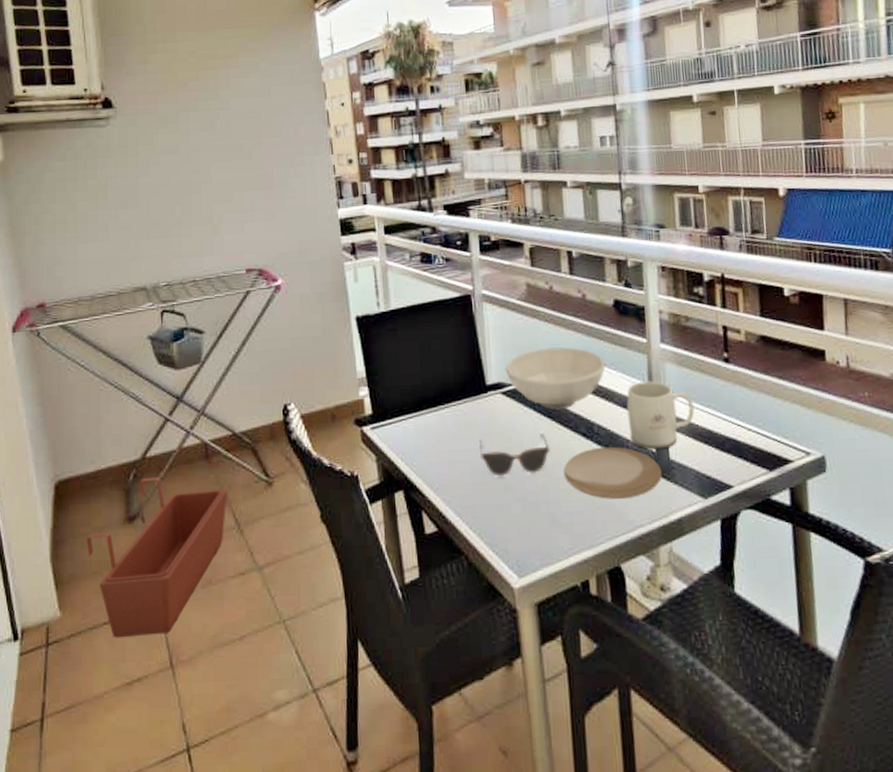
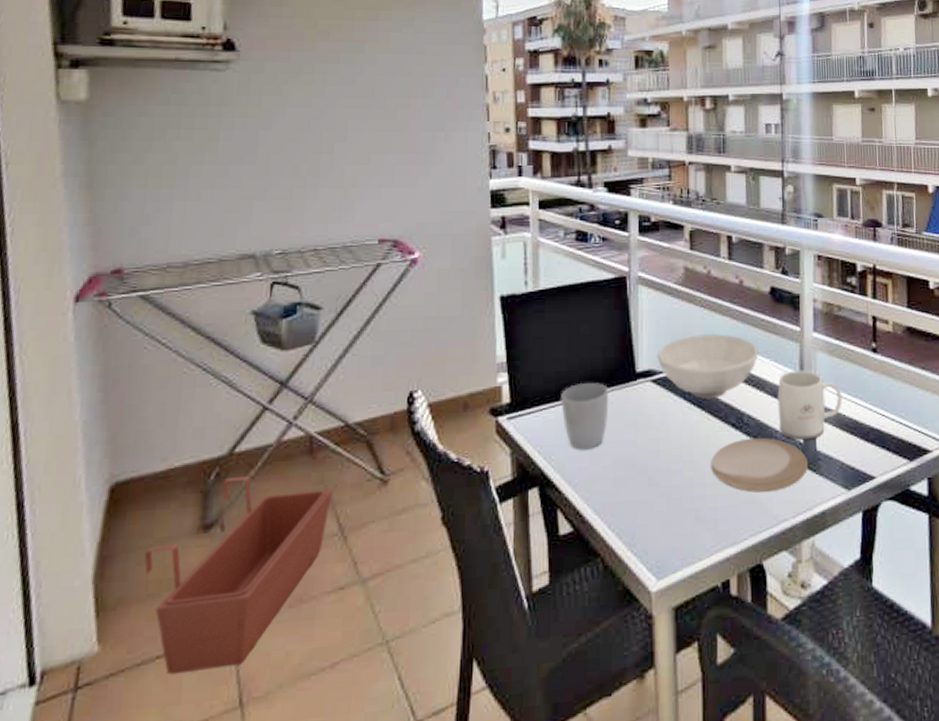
cup: none [417,395,463,457] -> present [561,382,609,450]
sunglasses: present [479,433,550,477] -> none [625,424,698,471]

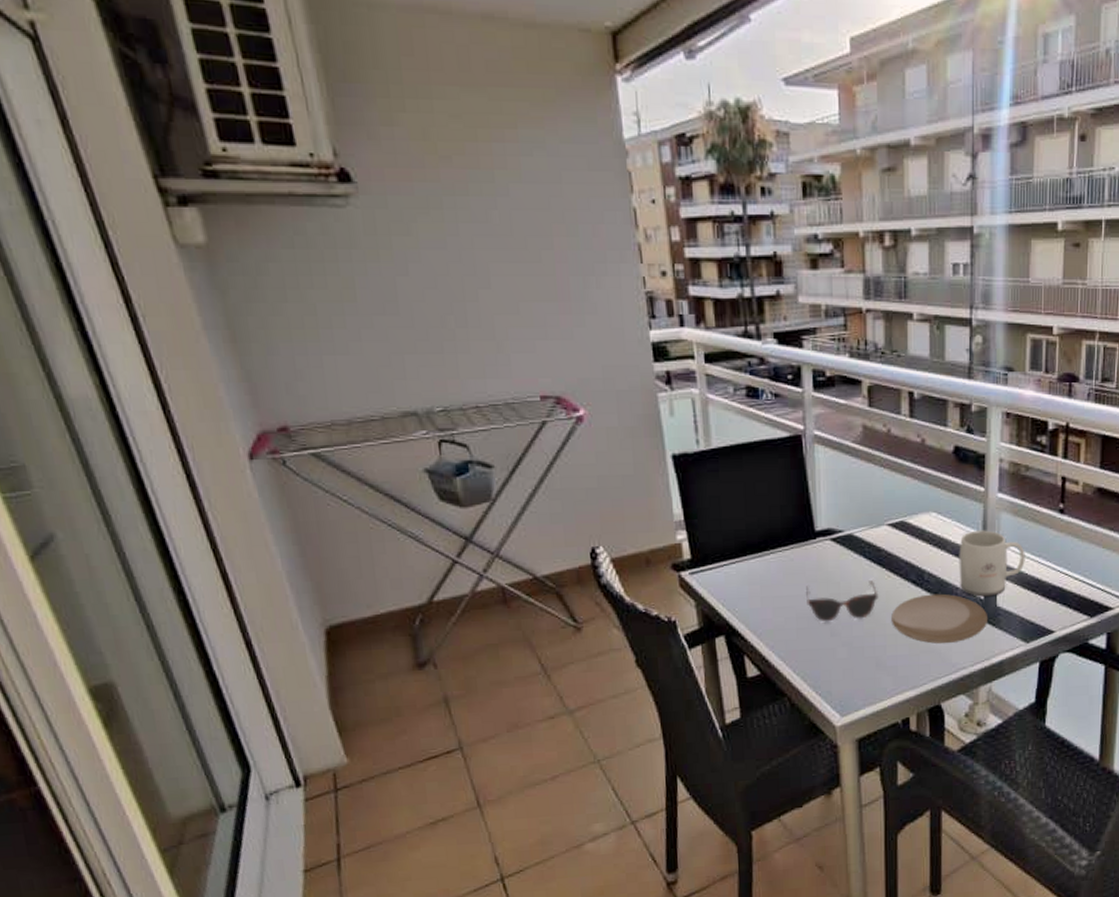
planter: present [144,477,334,674] -> none [369,623,532,781]
cup: present [561,382,609,450] -> none [741,540,789,603]
sunglasses: none [625,424,698,471] -> present [806,580,879,622]
bowl: present [657,334,759,399] -> none [836,494,940,558]

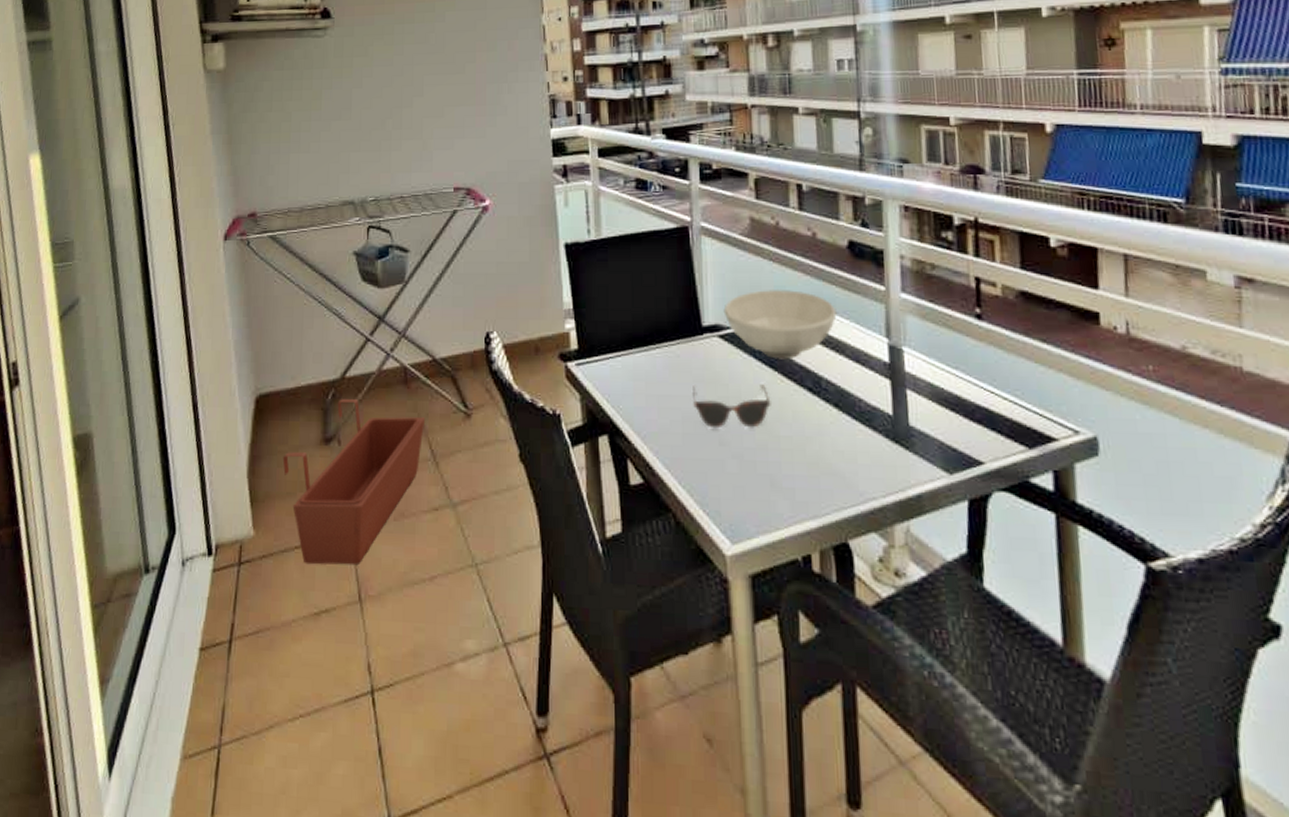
planter: none [369,623,532,781] -> present [282,399,426,565]
bowl: none [836,494,940,558] -> present [723,290,837,360]
plate: present [891,593,989,644] -> none [786,405,900,466]
mug: present [959,530,1025,597] -> none [860,334,940,413]

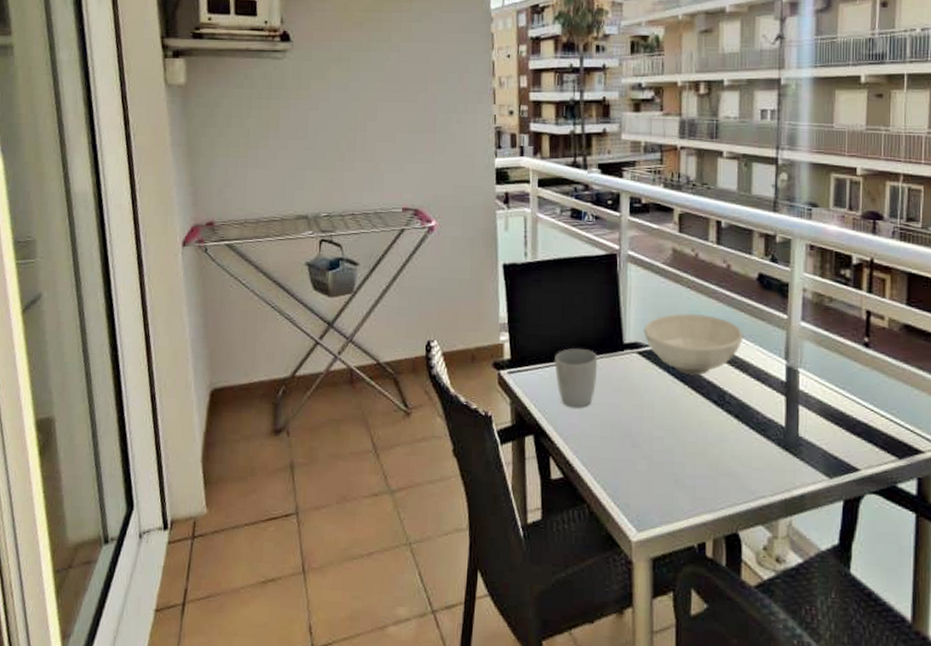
planter: present [282,399,426,565] -> none [235,395,369,541]
cup: none [627,333,676,402] -> present [554,347,598,408]
sunglasses: present [693,384,771,429] -> none [611,395,680,434]

